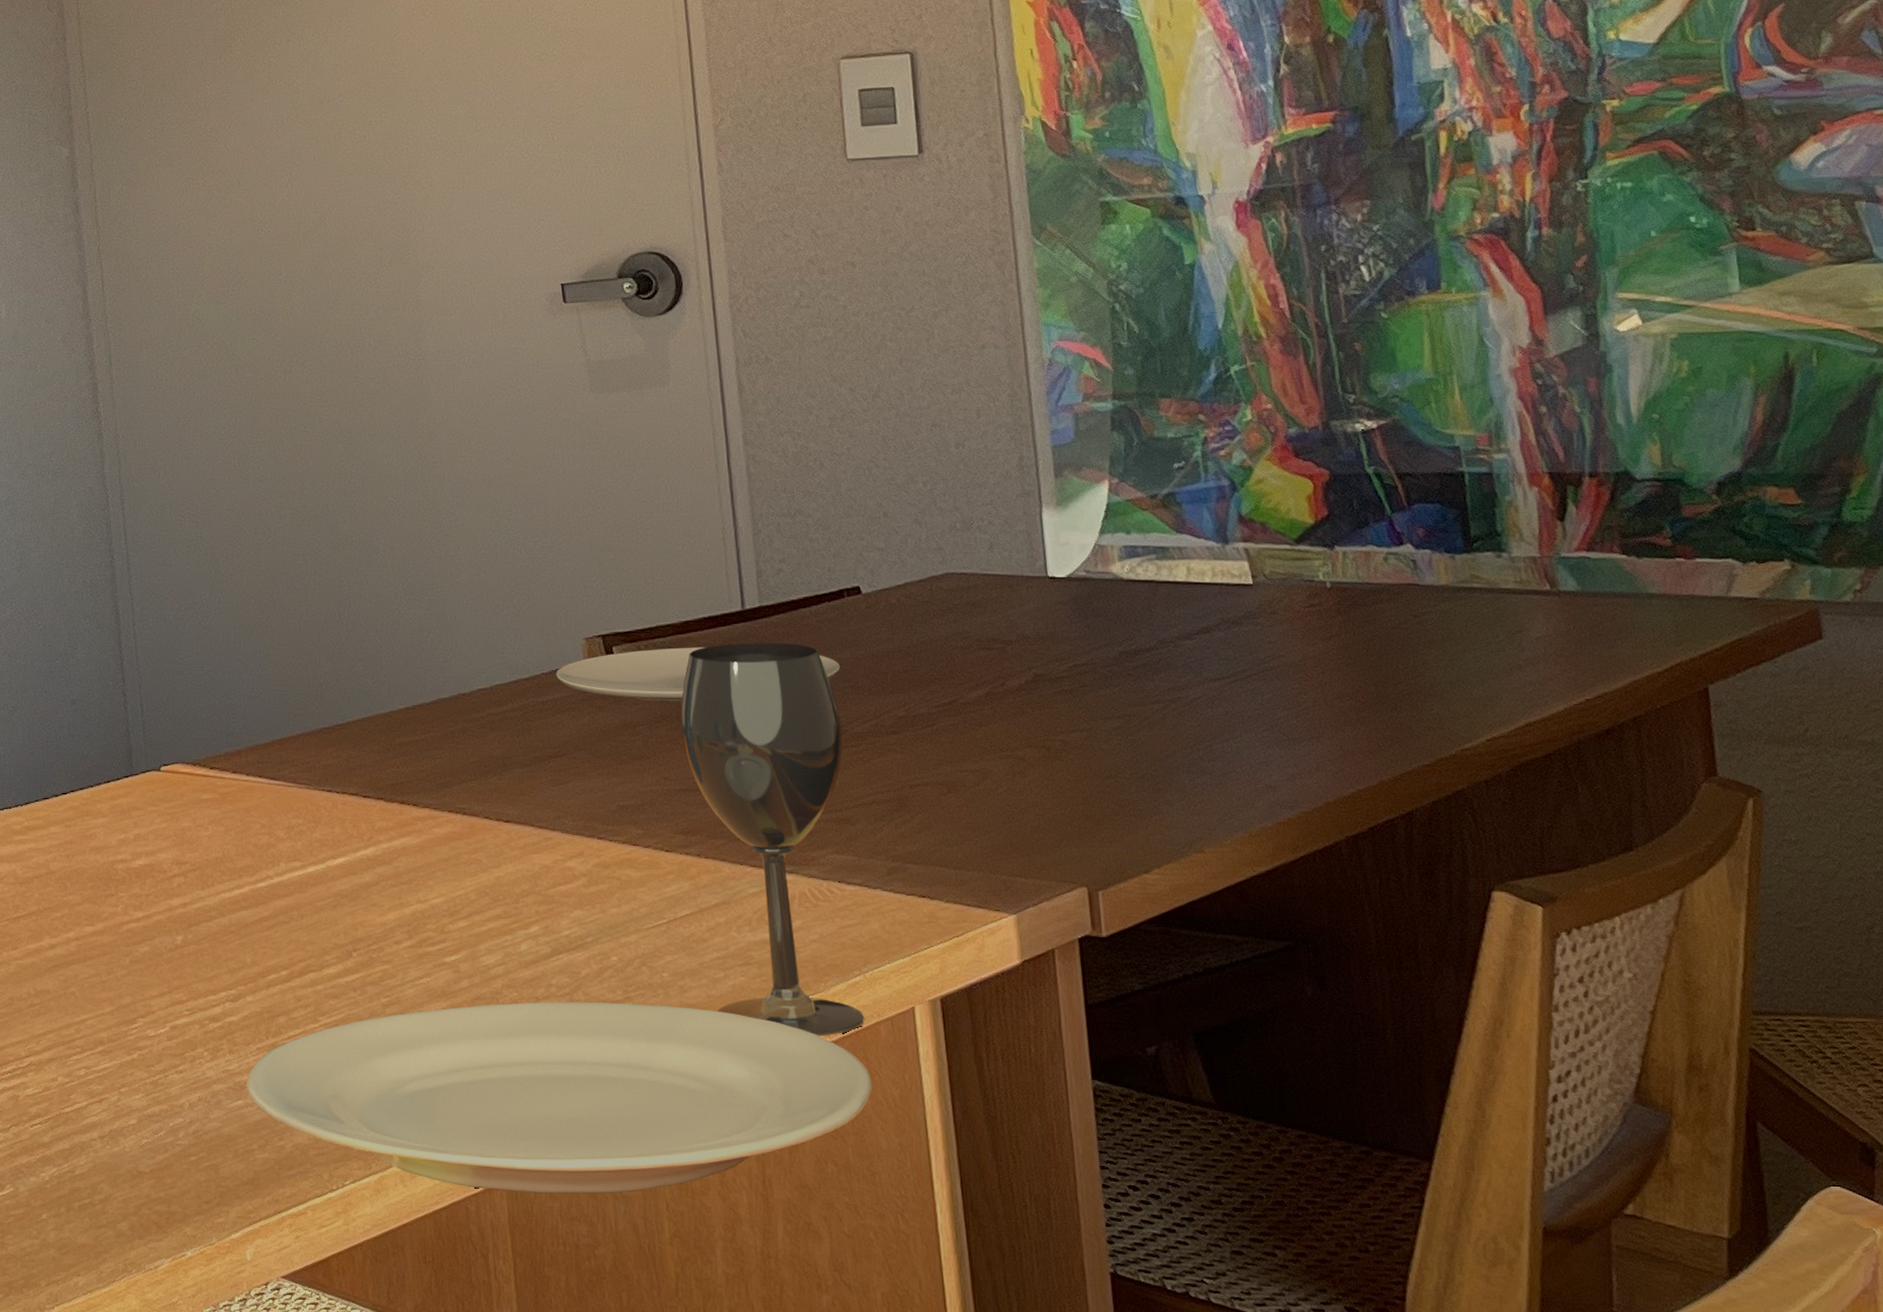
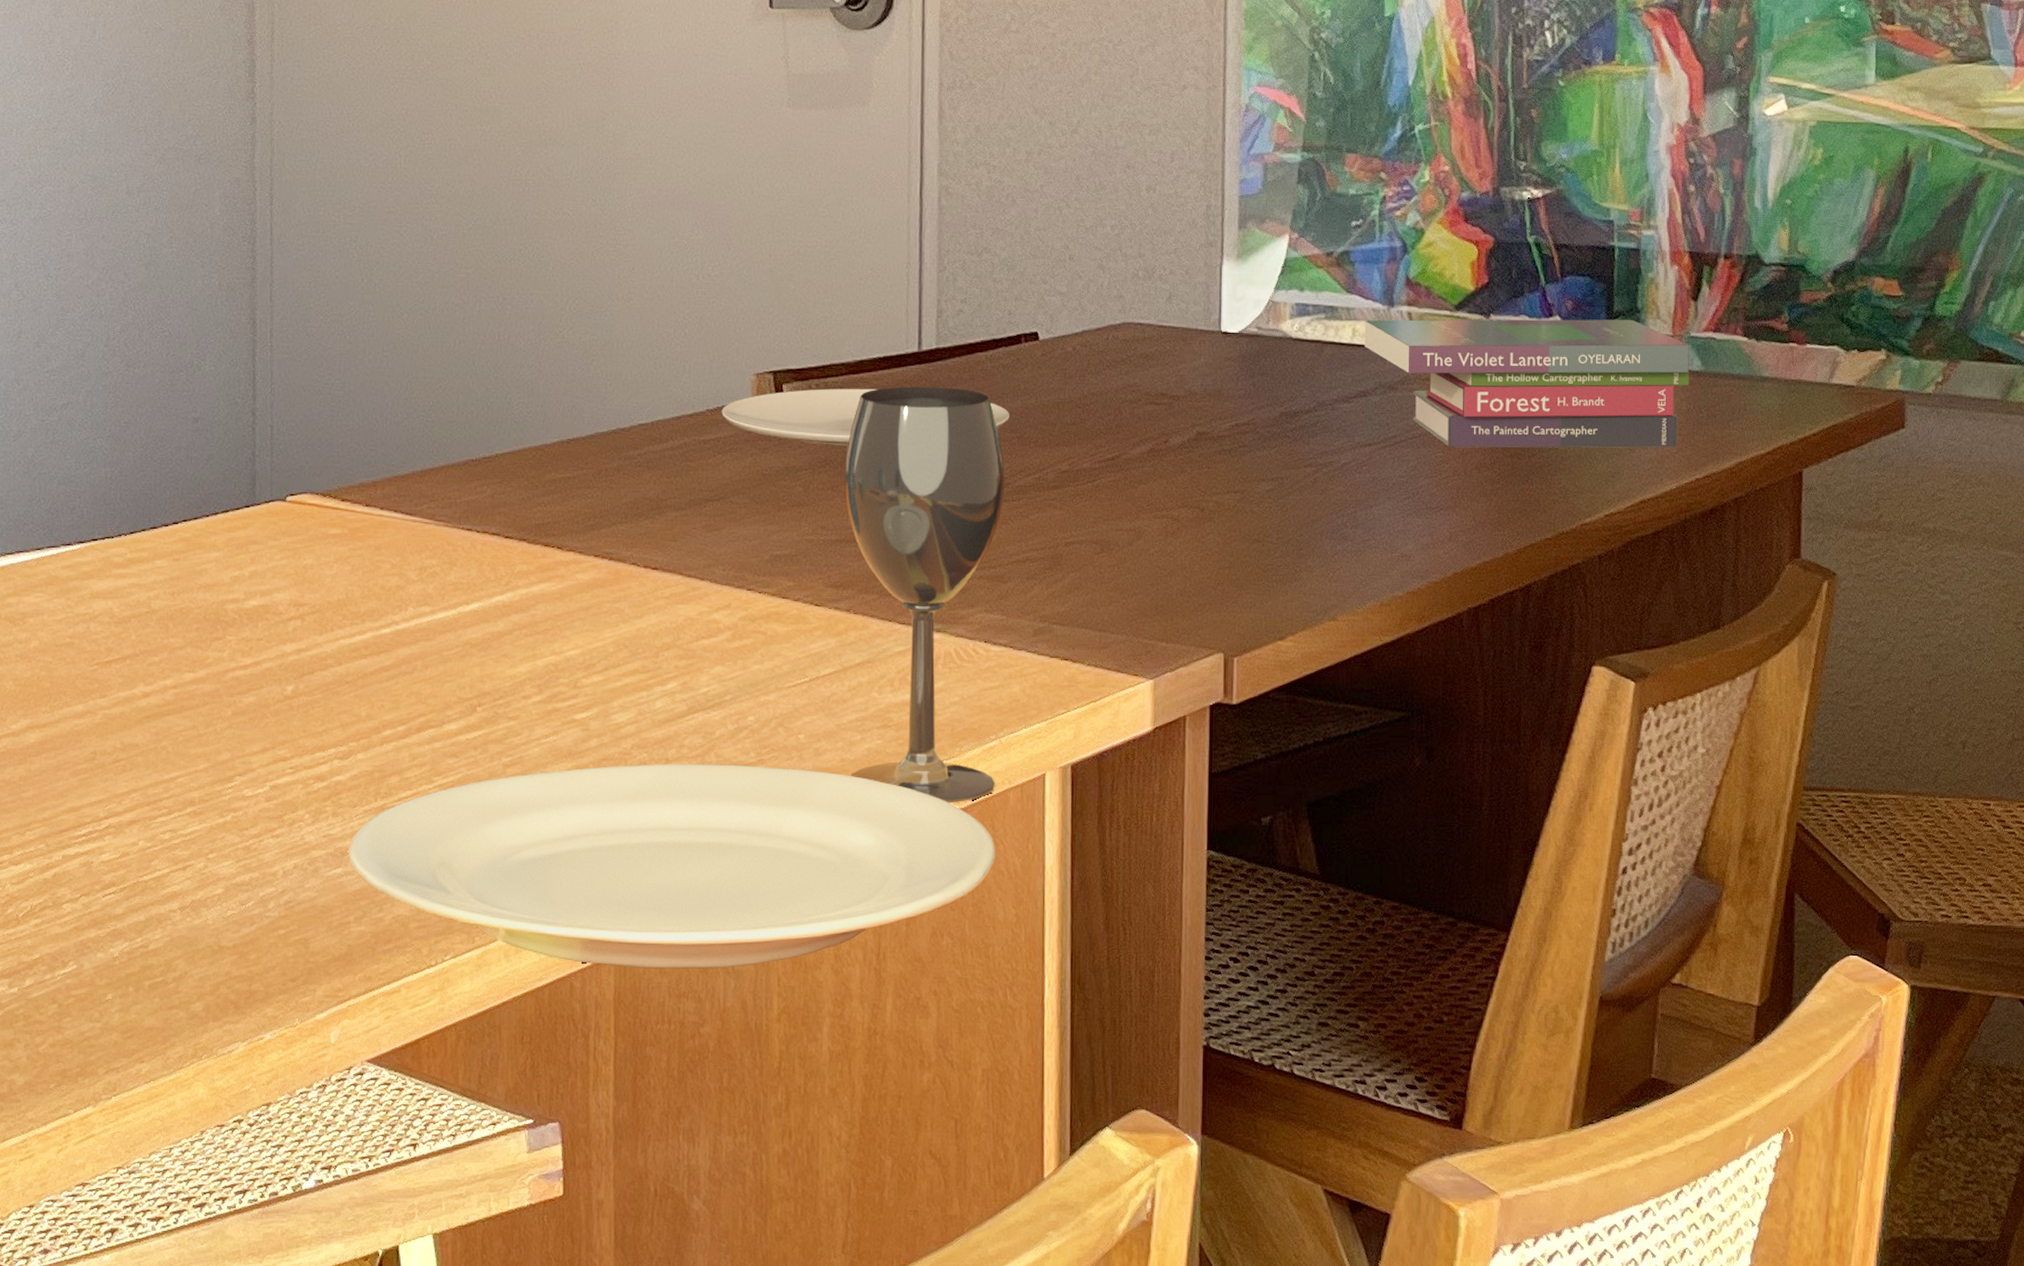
books: none [1199,543,1567,679] -> present [1365,319,1690,448]

